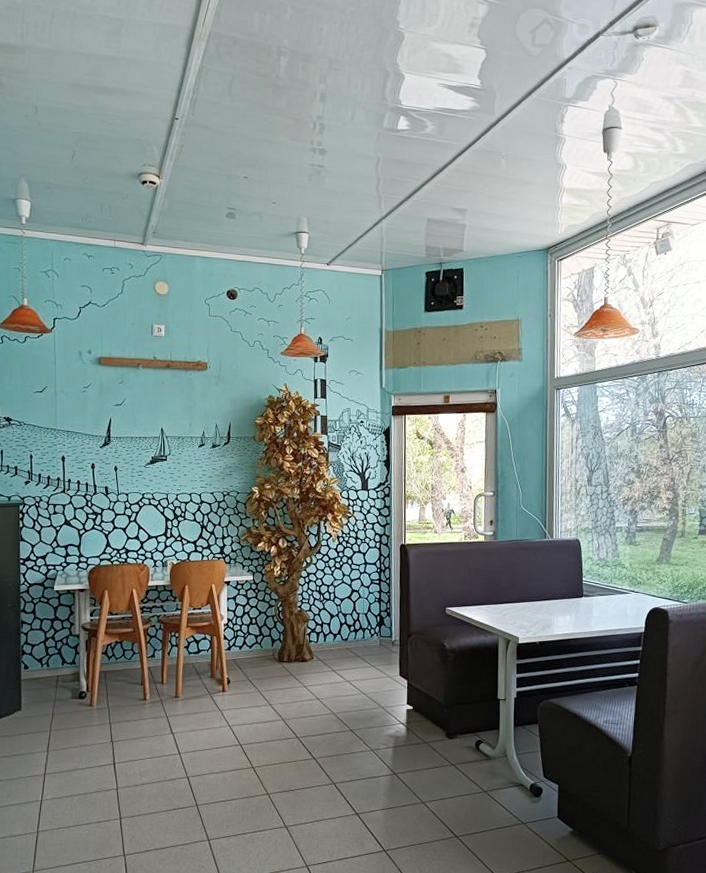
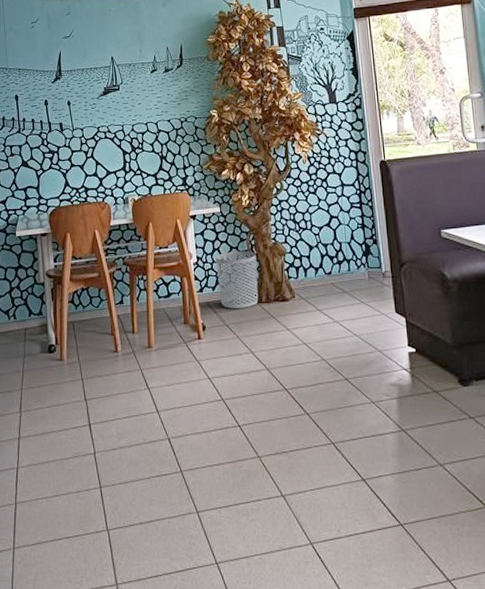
waste bin: none [245,615,282,666] -> present [216,251,259,308]

